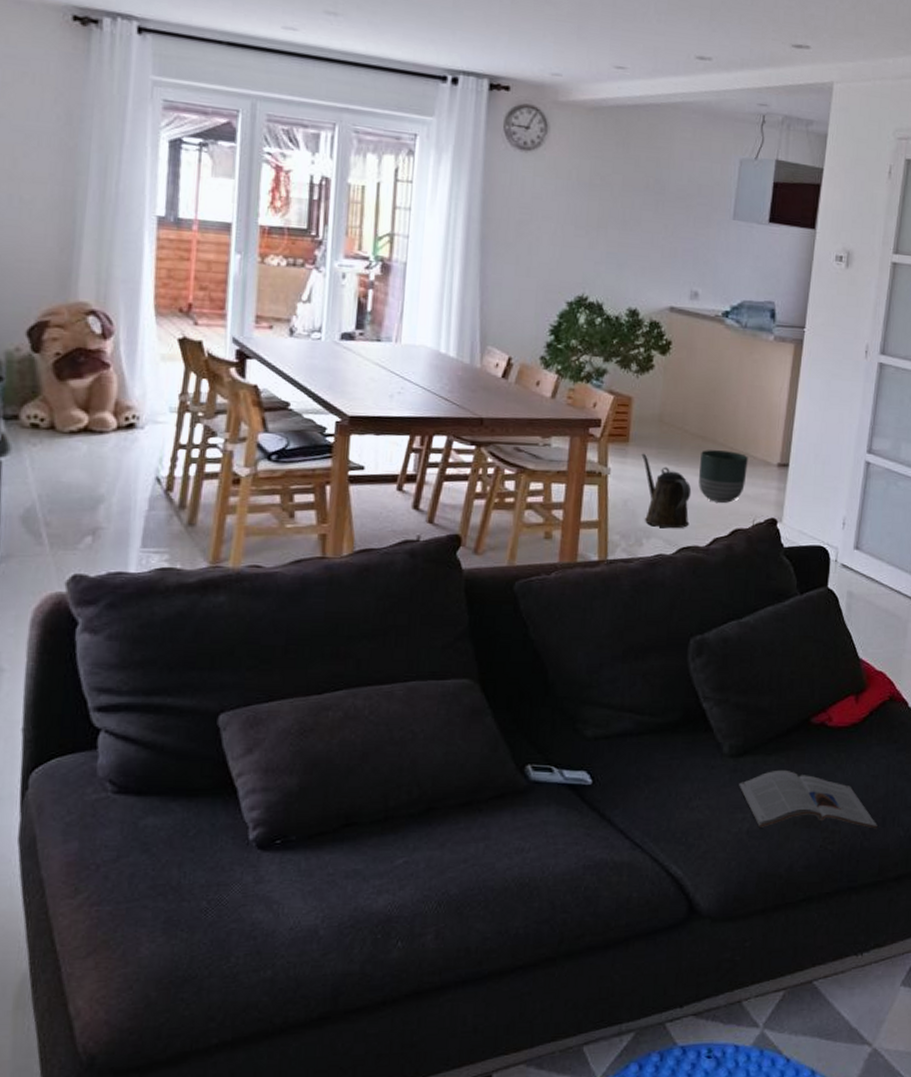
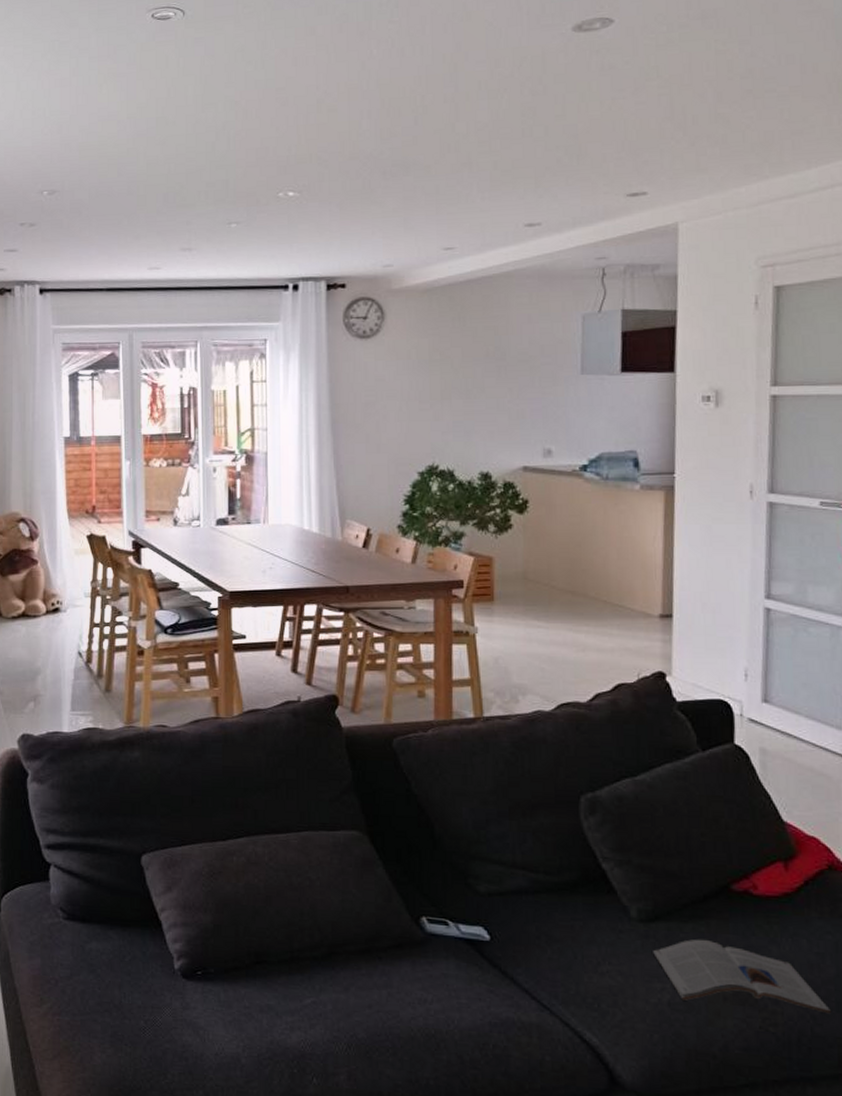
watering can: present [641,453,692,529] -> none [508,611,567,685]
planter: present [699,450,748,503] -> none [572,604,625,657]

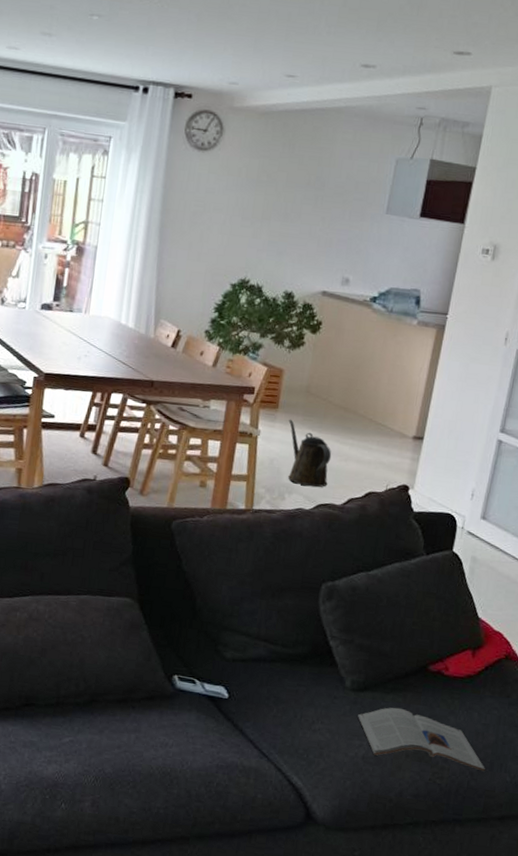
watering can: none [508,611,567,685] -> present [287,419,332,488]

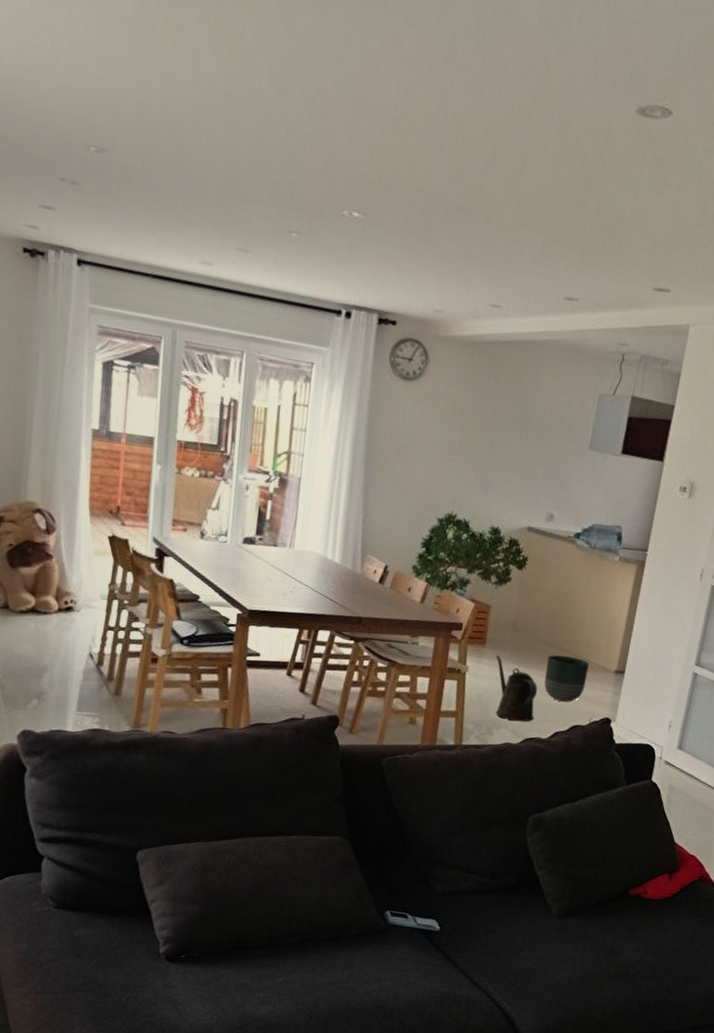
planter: none [338,420,386,468] -> present [544,655,589,702]
magazine: present [358,707,485,772] -> none [563,931,680,987]

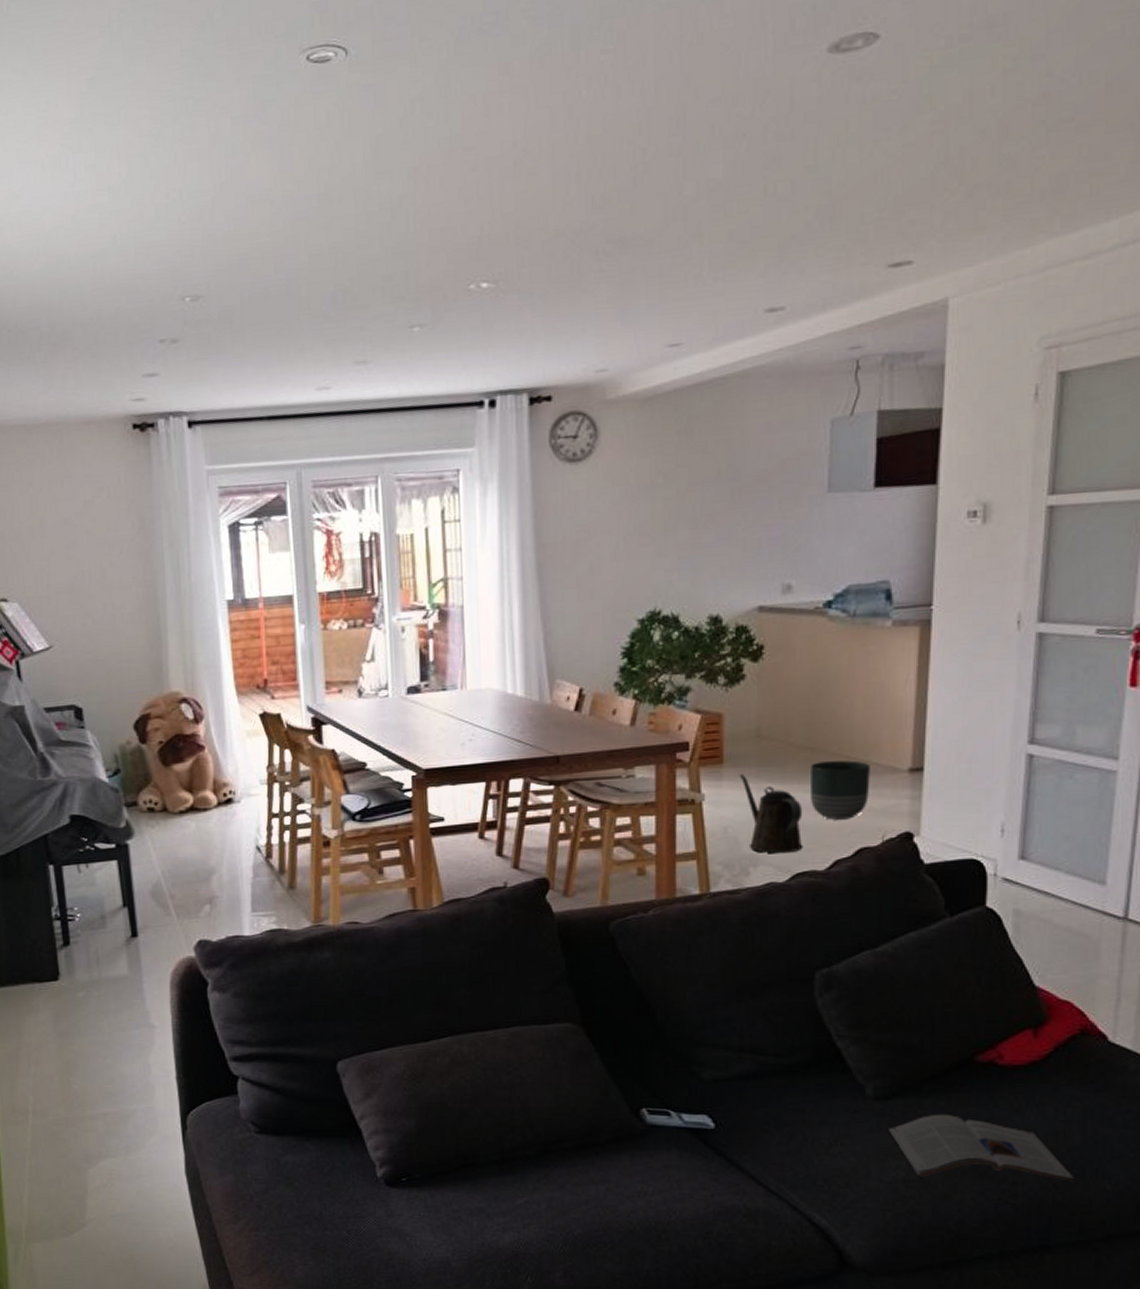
magazine: none [563,931,680,987] -> present [889,1114,1074,1182]

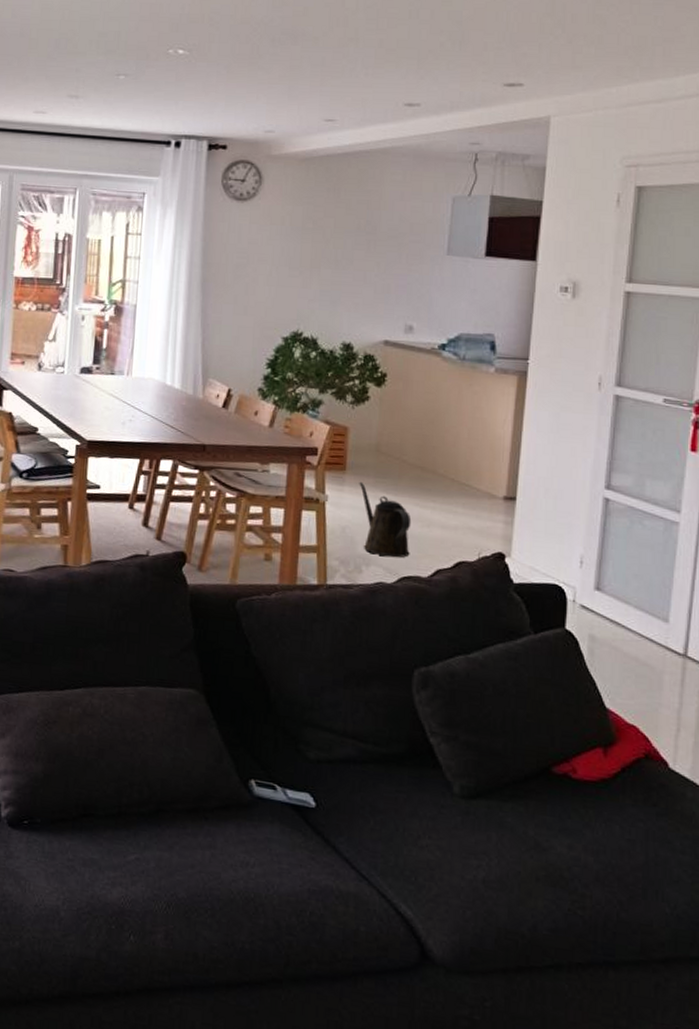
planter: present [811,760,870,820] -> none [419,480,471,534]
magazine: present [889,1114,1074,1182] -> none [472,818,637,900]

